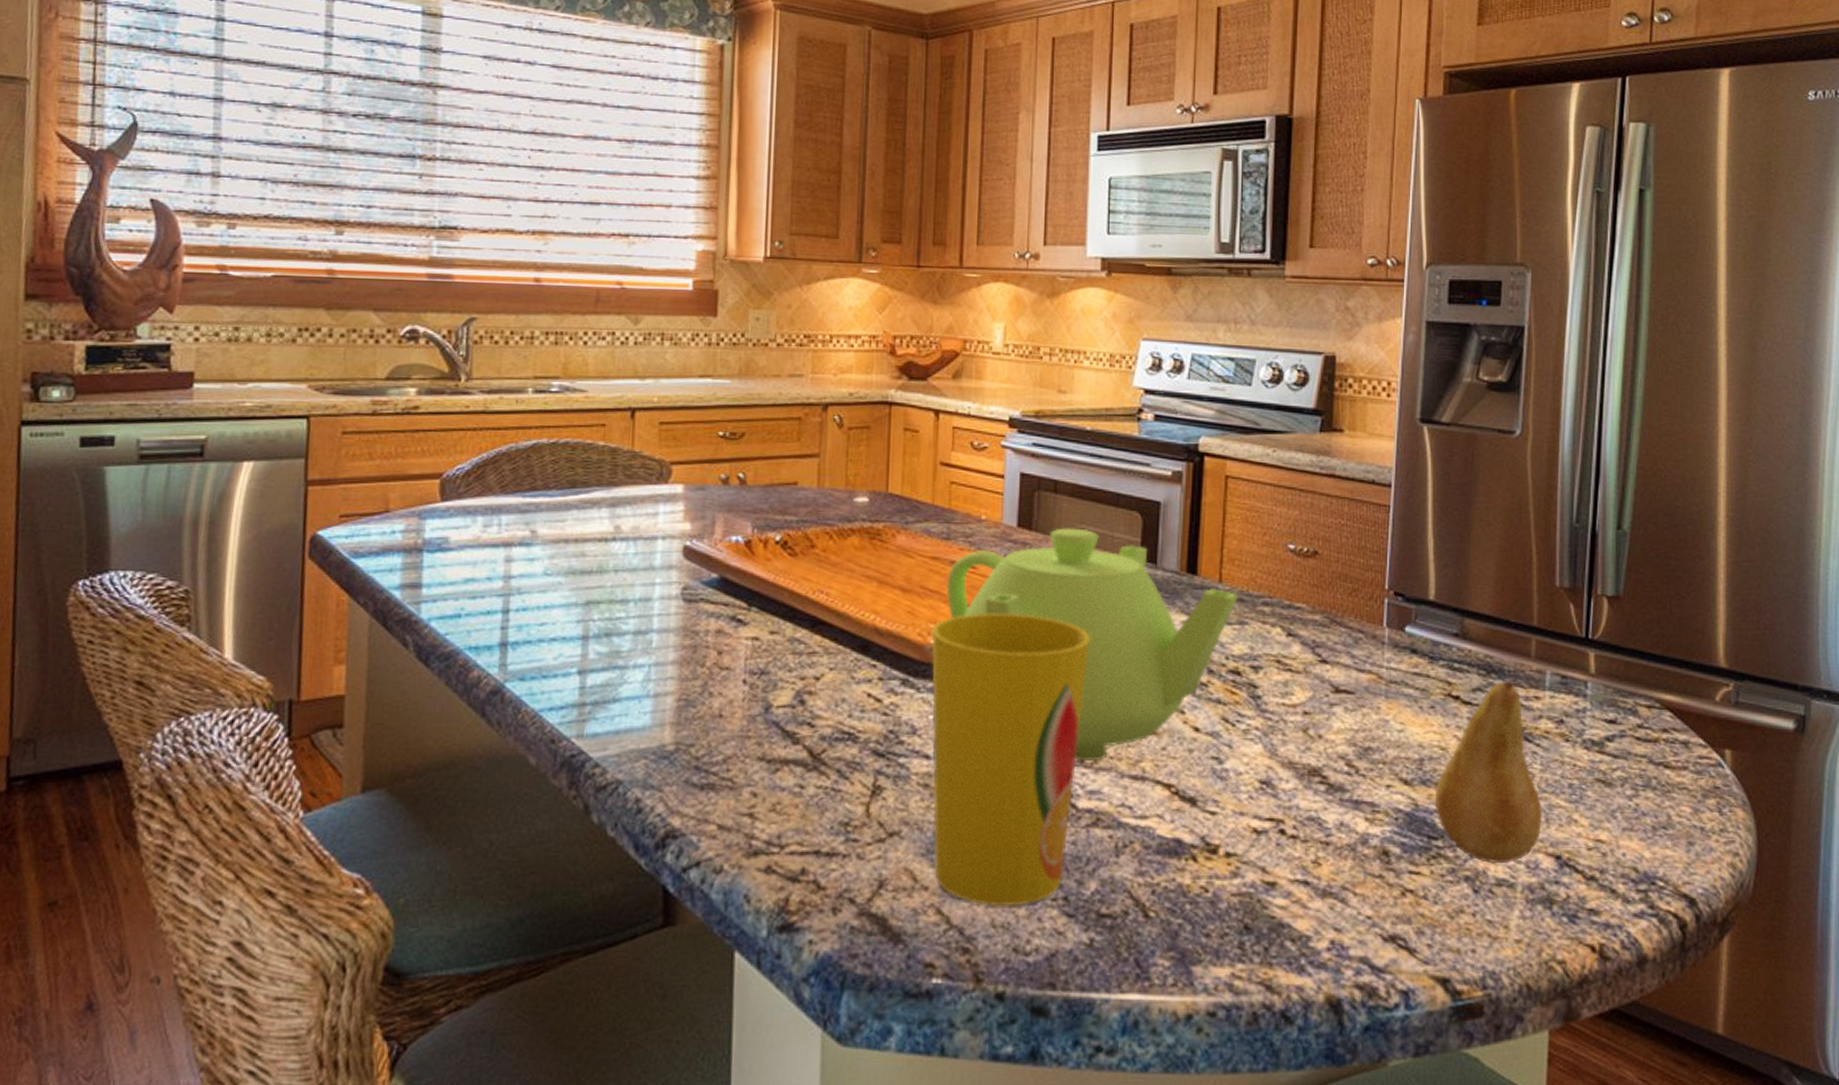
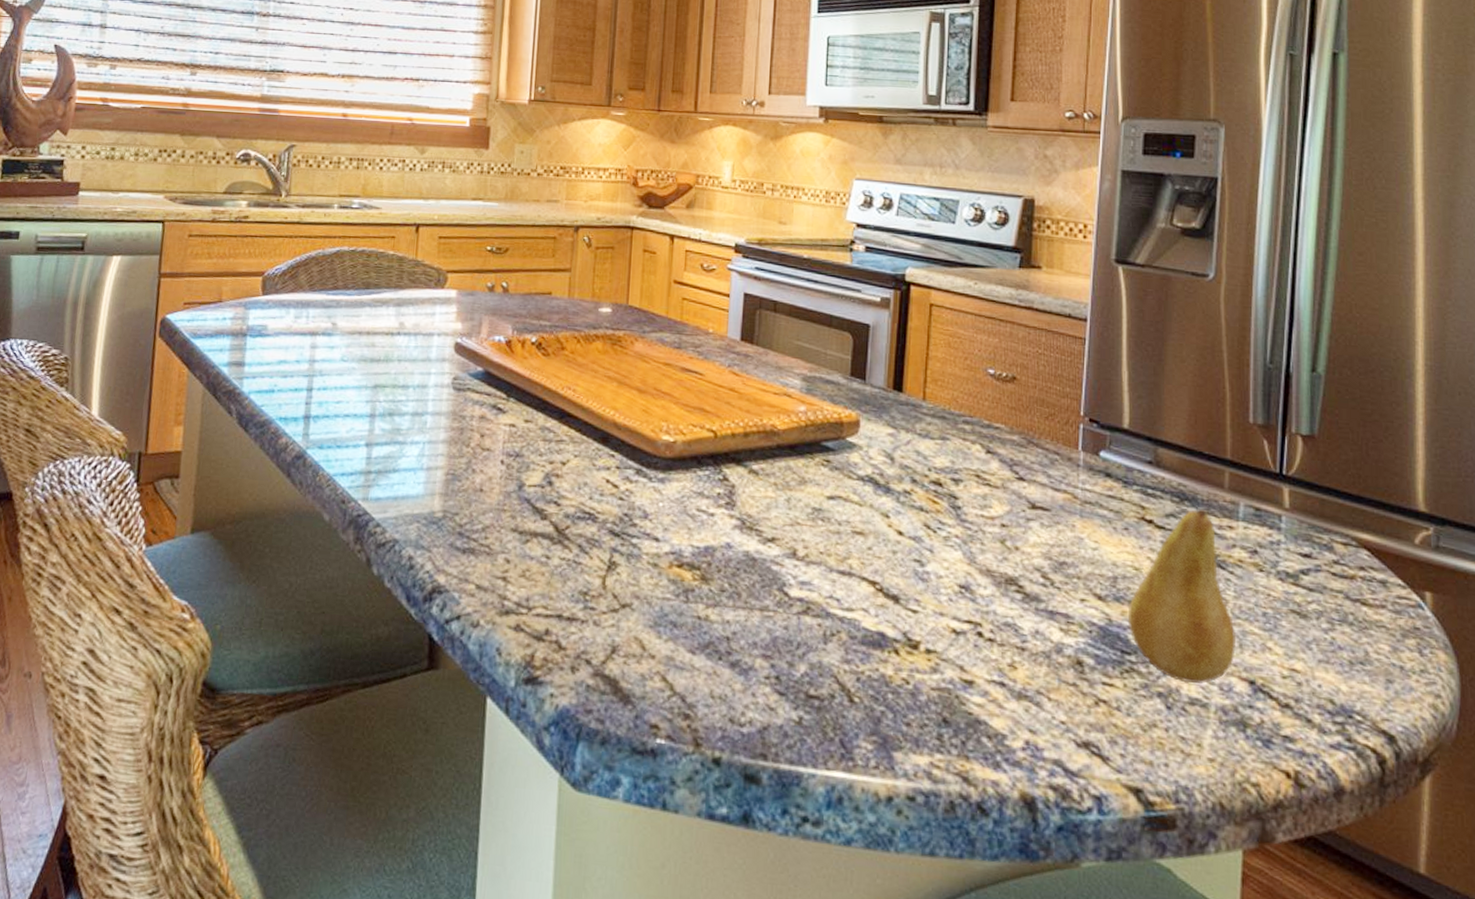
cup: present [931,613,1090,907] -> none [660,415,804,681]
teapot: present [946,528,1238,761] -> none [676,343,940,555]

